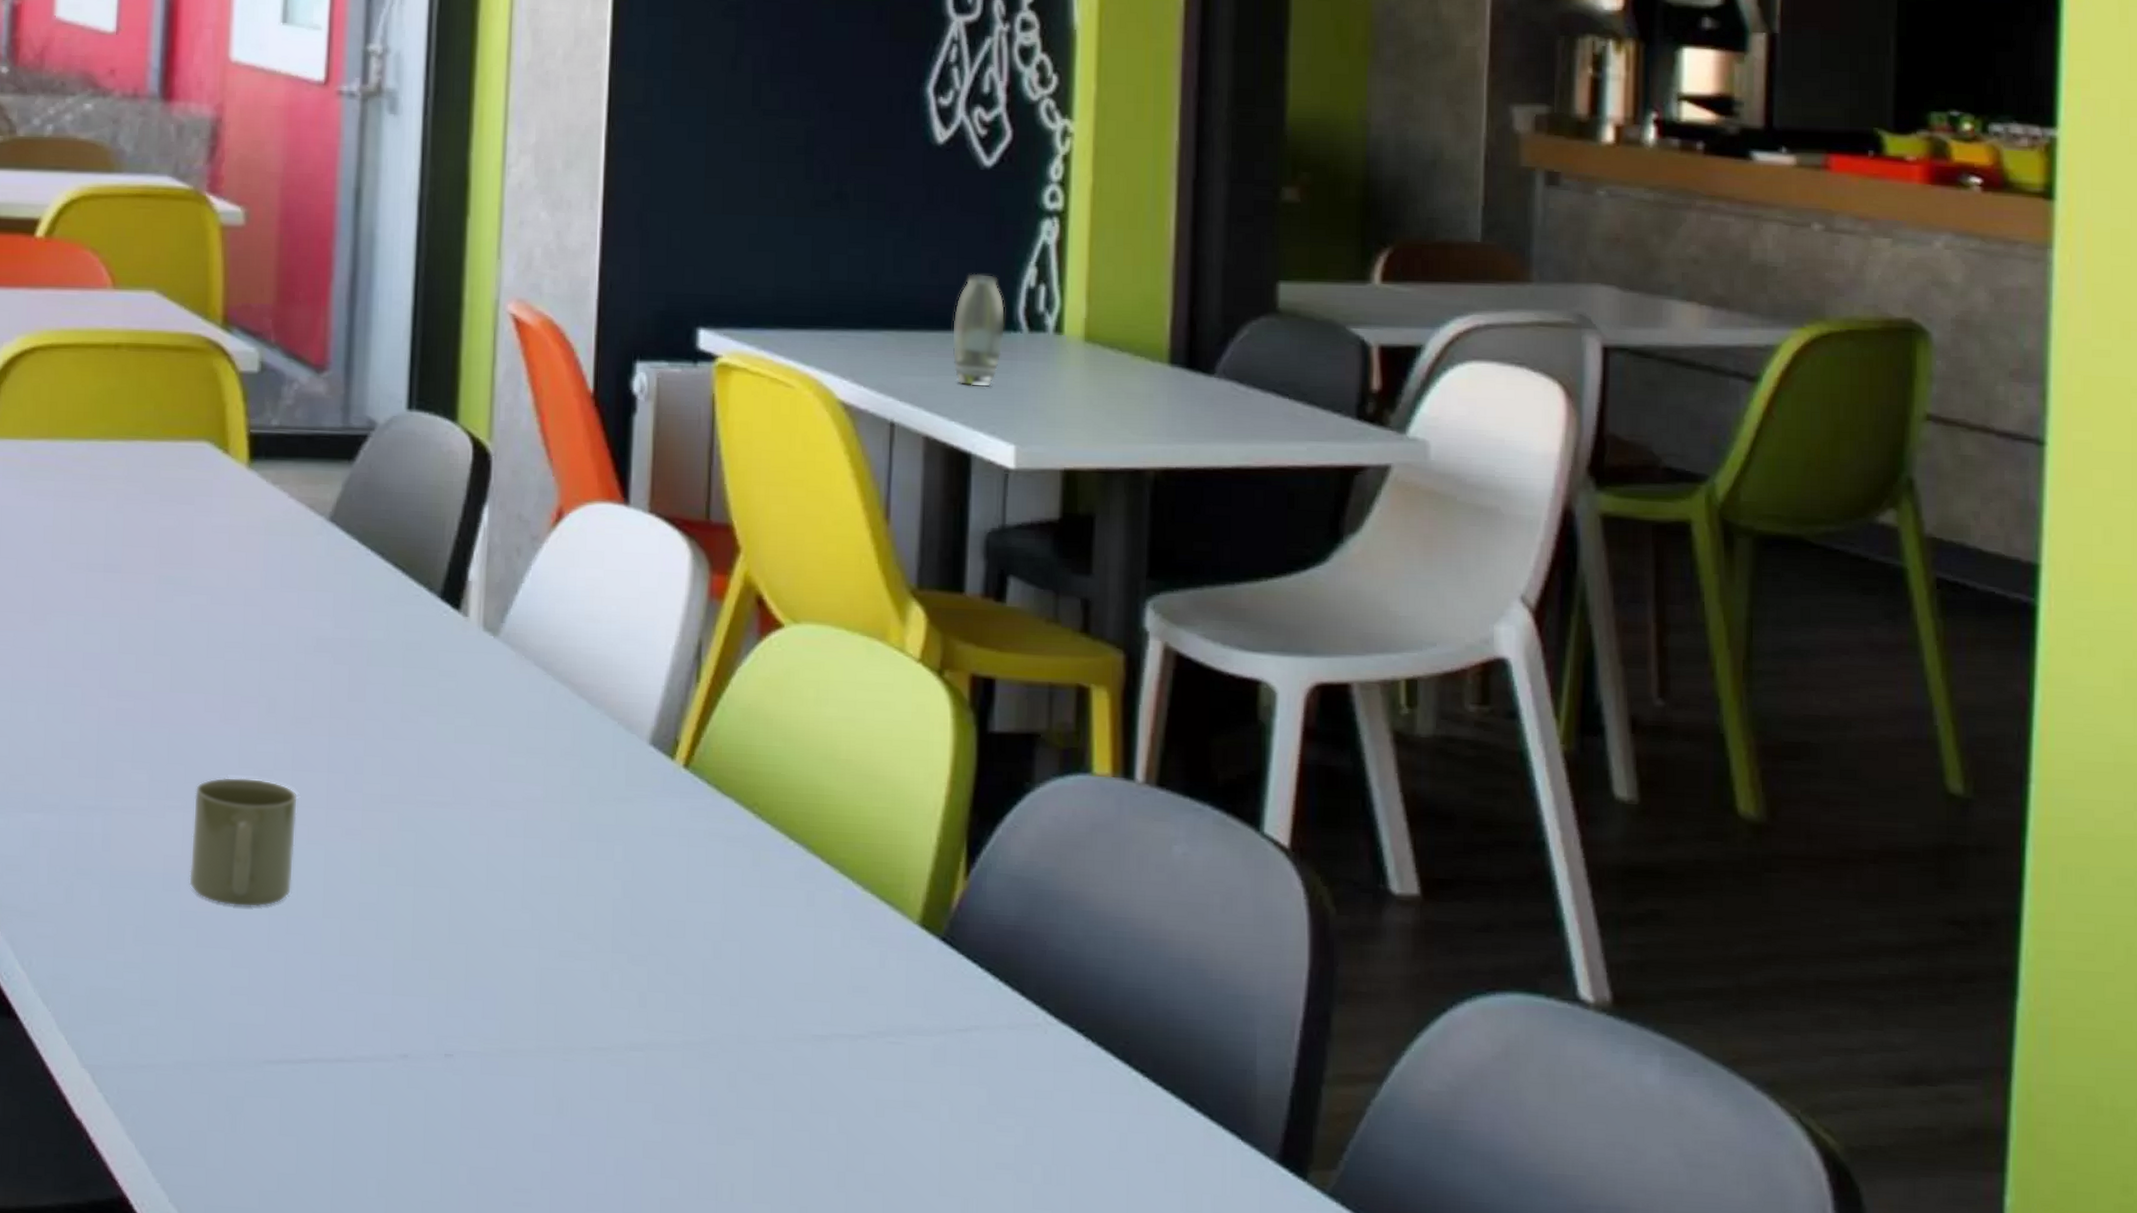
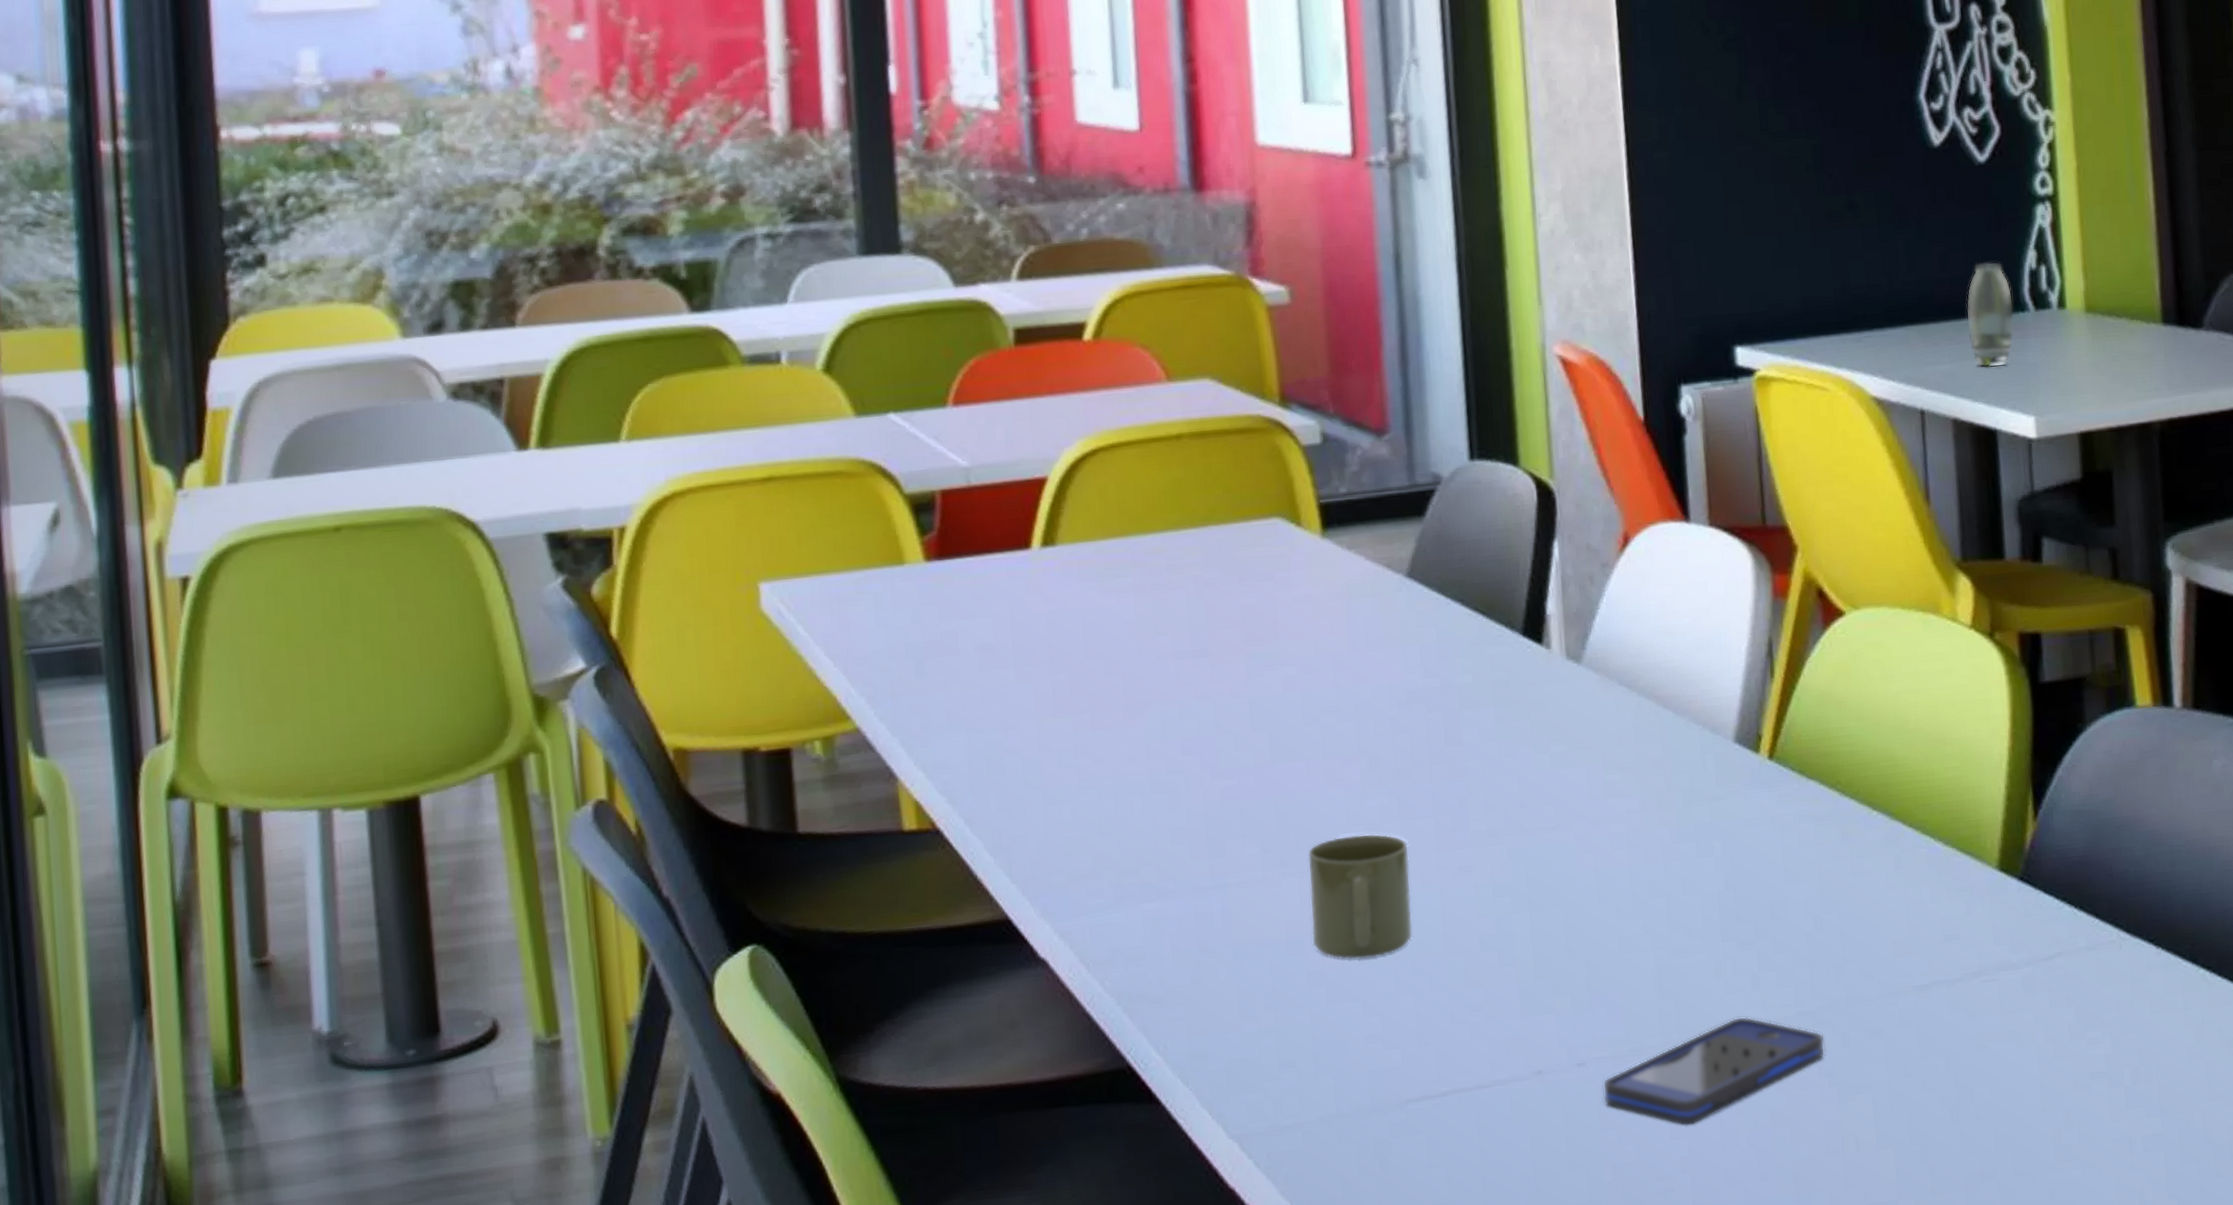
mobile phone: none [468,1034,709,1139] -> present [1602,1016,1826,1124]

